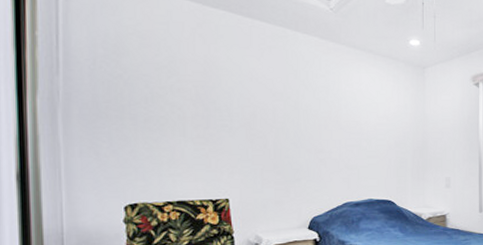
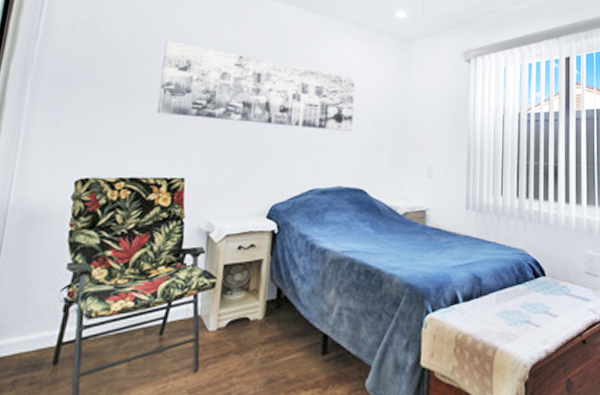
wall art: none [192,72,378,152] -> present [157,41,356,132]

